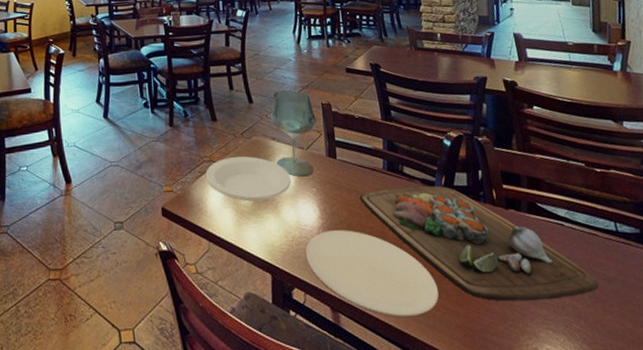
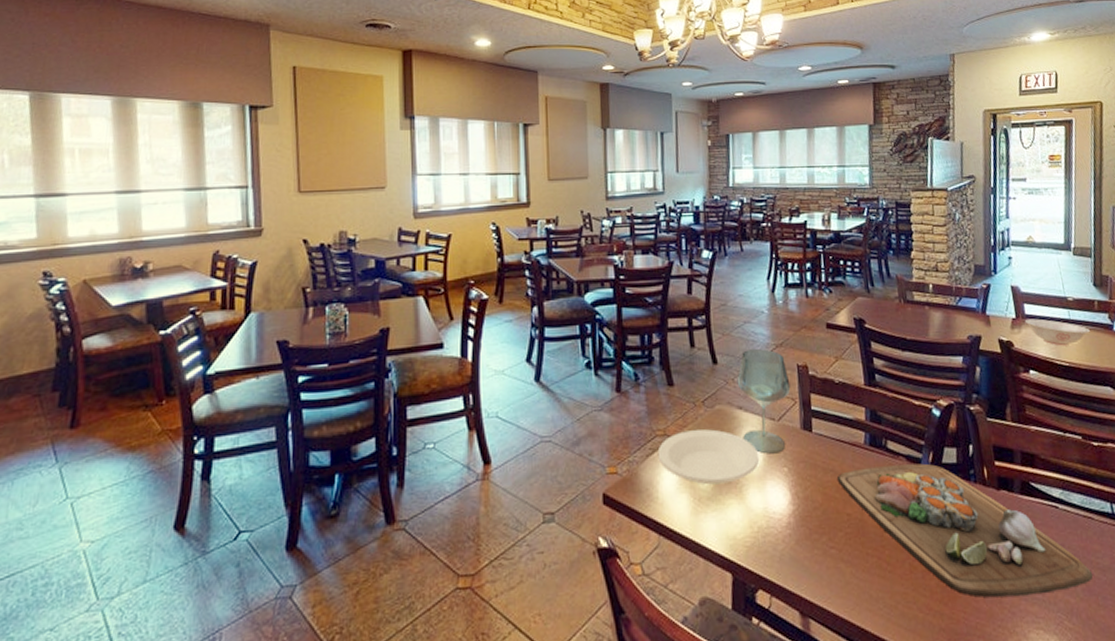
plate: present [305,229,439,318] -> none [773,517,922,621]
bowl: none [527,61,591,85] -> present [1024,318,1090,346]

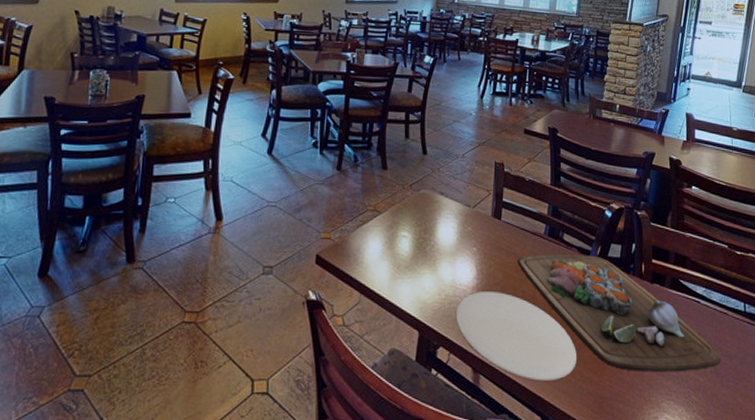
plate: present [657,429,760,485] -> none [367,209,454,256]
wine glass: present [736,349,791,454] -> none [441,145,487,235]
plate: none [773,517,922,621] -> present [457,290,577,382]
bowl: present [1024,318,1090,346] -> none [693,142,748,169]

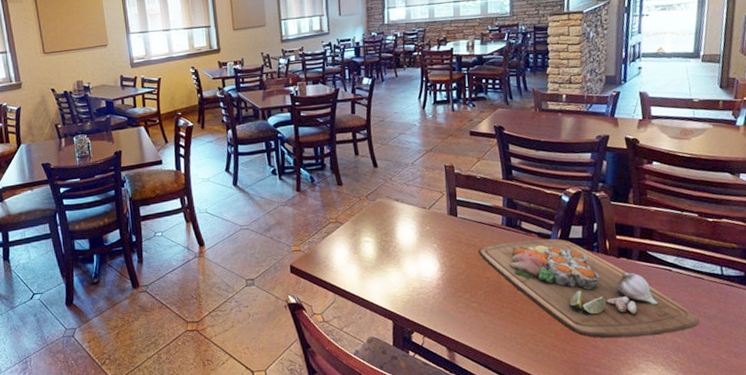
plate: present [457,290,577,382] -> none [425,280,548,355]
bowl: none [693,142,748,169] -> present [650,118,713,141]

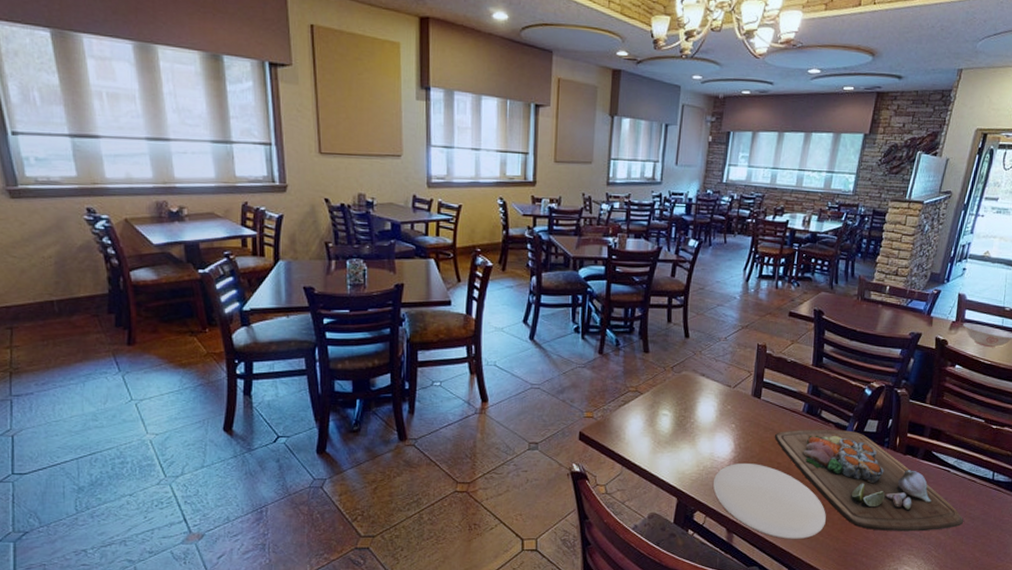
plate: none [425,280,548,355] -> present [713,462,826,540]

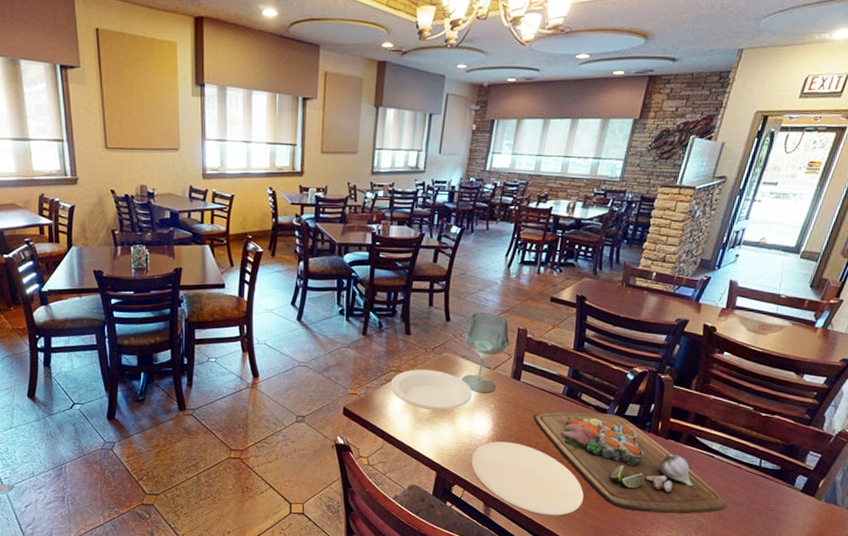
plate: none [628,389,713,432] -> present [390,369,473,411]
wine glass: none [702,328,749,413] -> present [462,312,510,394]

